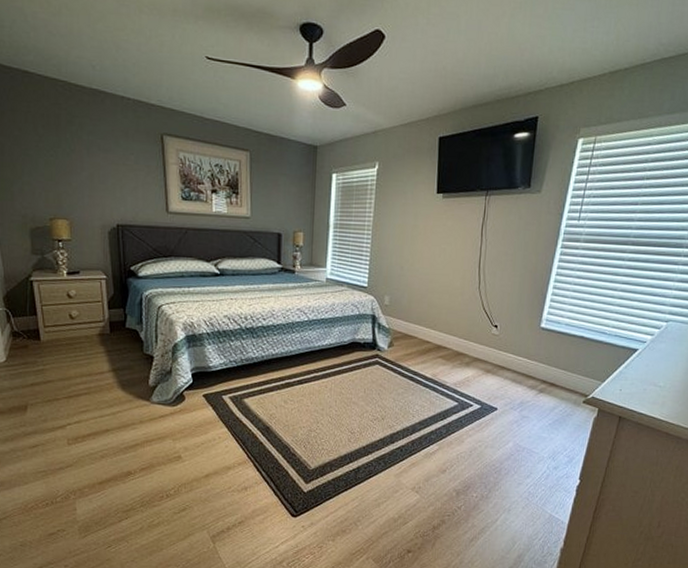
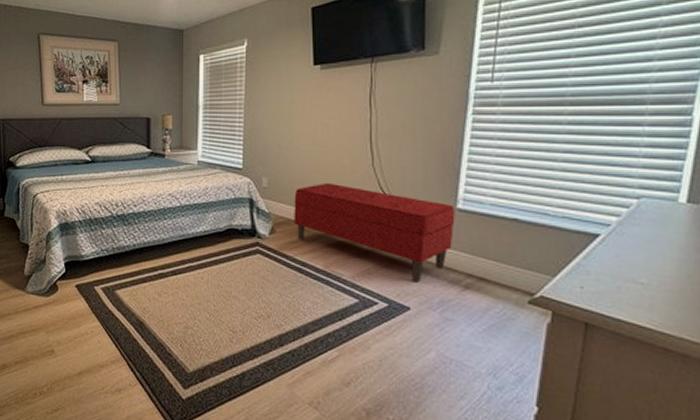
bench: none [410,302,539,388] -> present [294,182,455,283]

